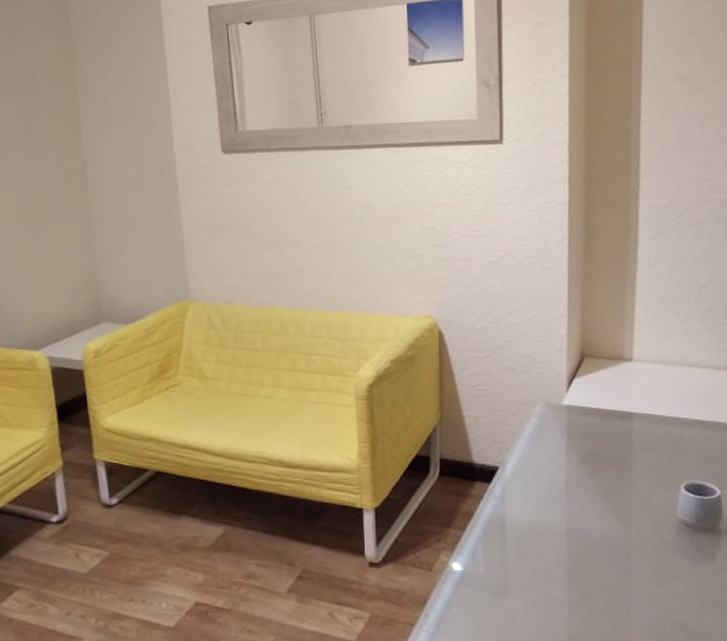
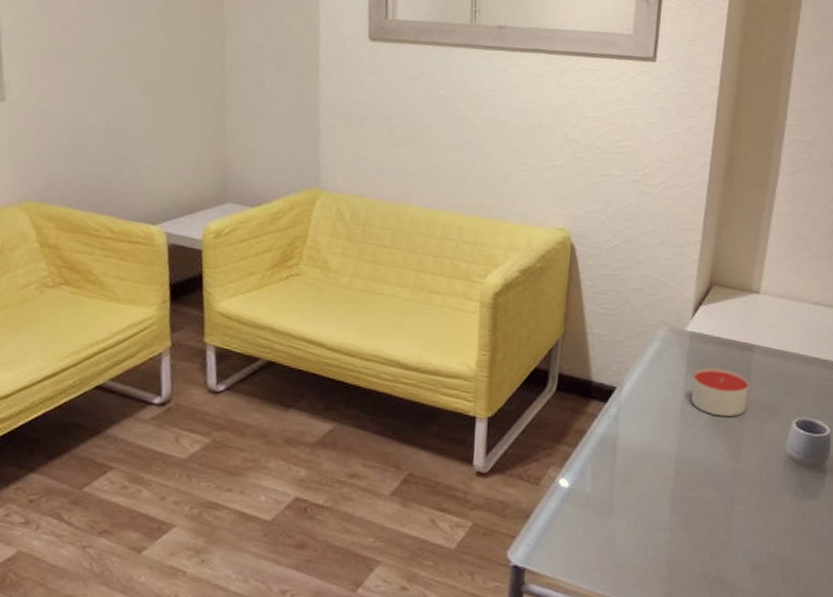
candle: none [574,439,633,487] -> present [690,367,749,417]

